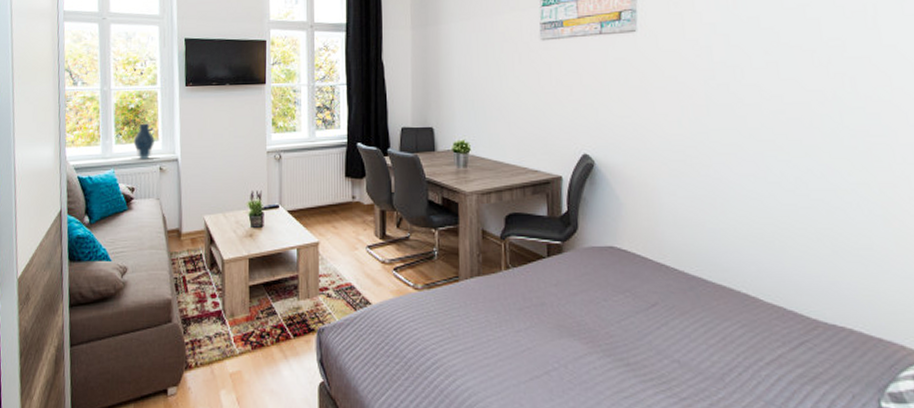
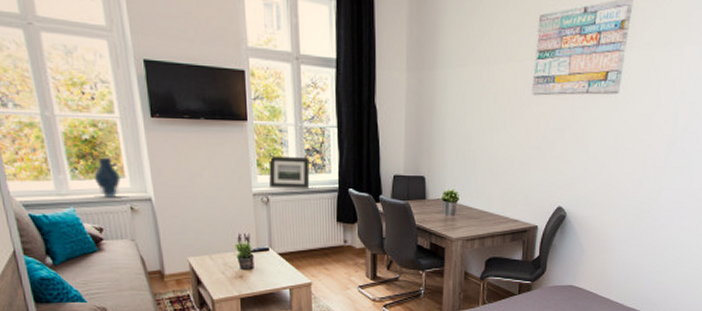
picture frame: none [282,114,320,146] -> present [268,155,310,189]

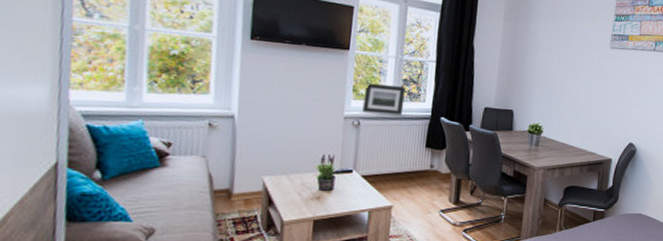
vase: present [93,157,121,197] -> none [173,73,204,113]

